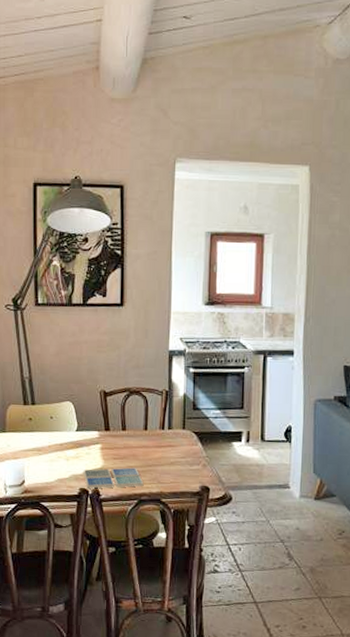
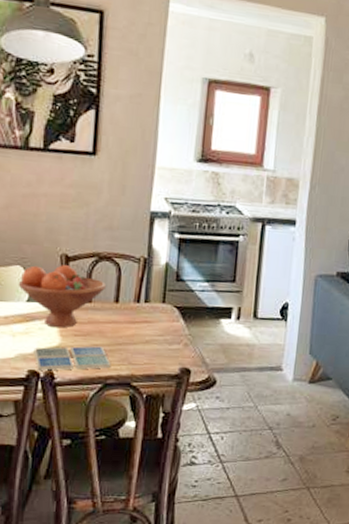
fruit bowl: none [69,399,137,453] -> present [18,265,107,328]

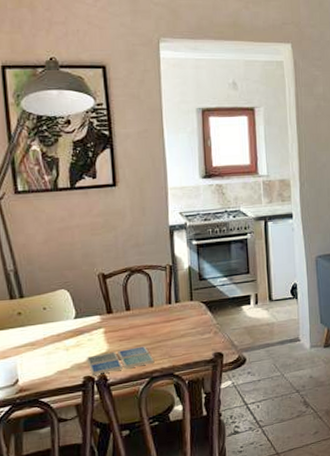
fruit bowl: present [18,265,107,328] -> none [64,282,141,337]

